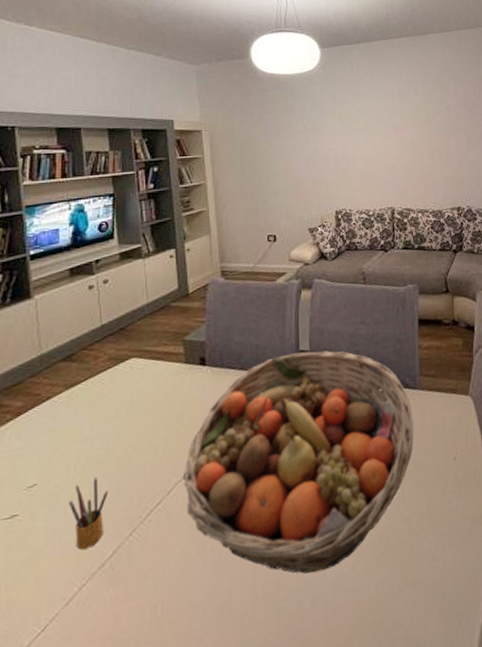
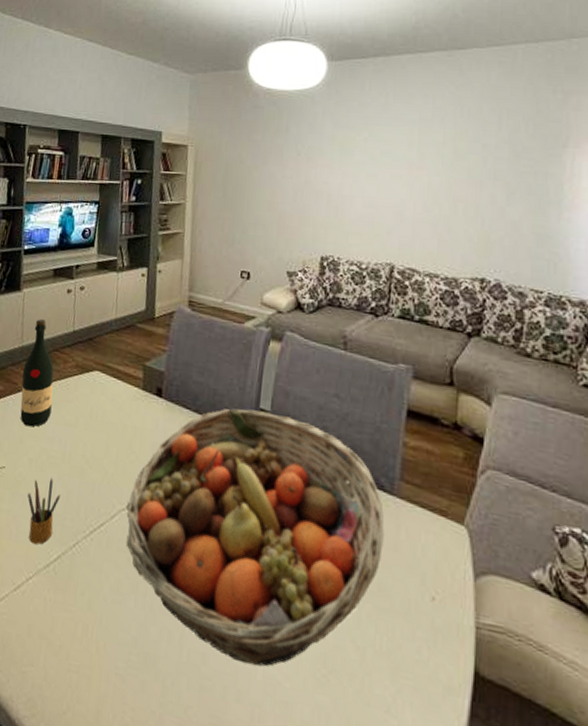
wine bottle: none [46,321,86,435] -> present [20,319,54,427]

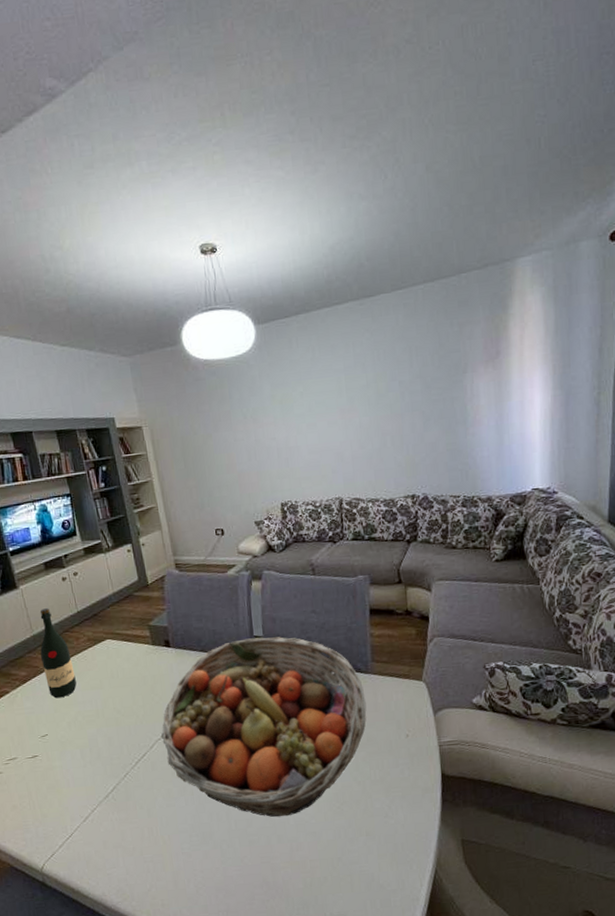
pencil box: present [27,477,61,545] -> none [73,731,104,784]

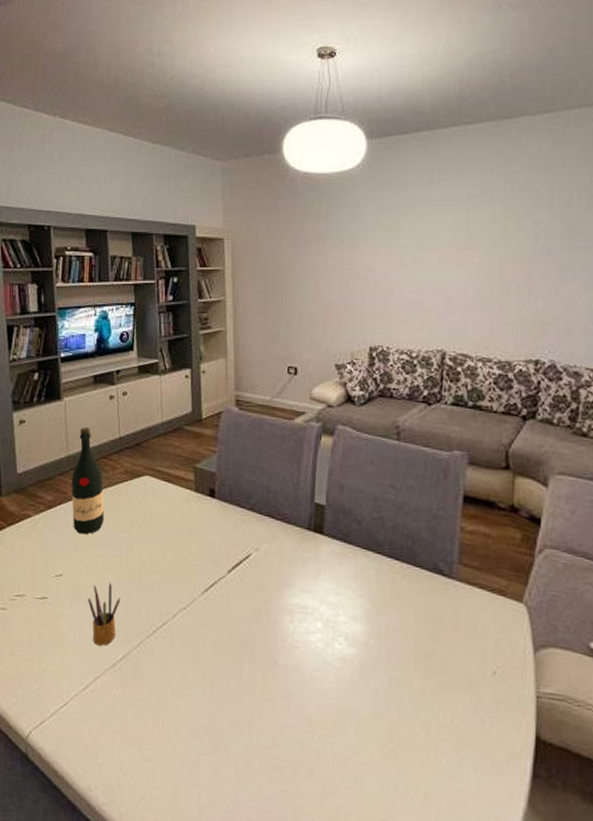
pencil box: none [73,731,104,784] -> present [87,581,121,646]
fruit basket: present [161,637,367,817] -> none [188,504,444,745]

